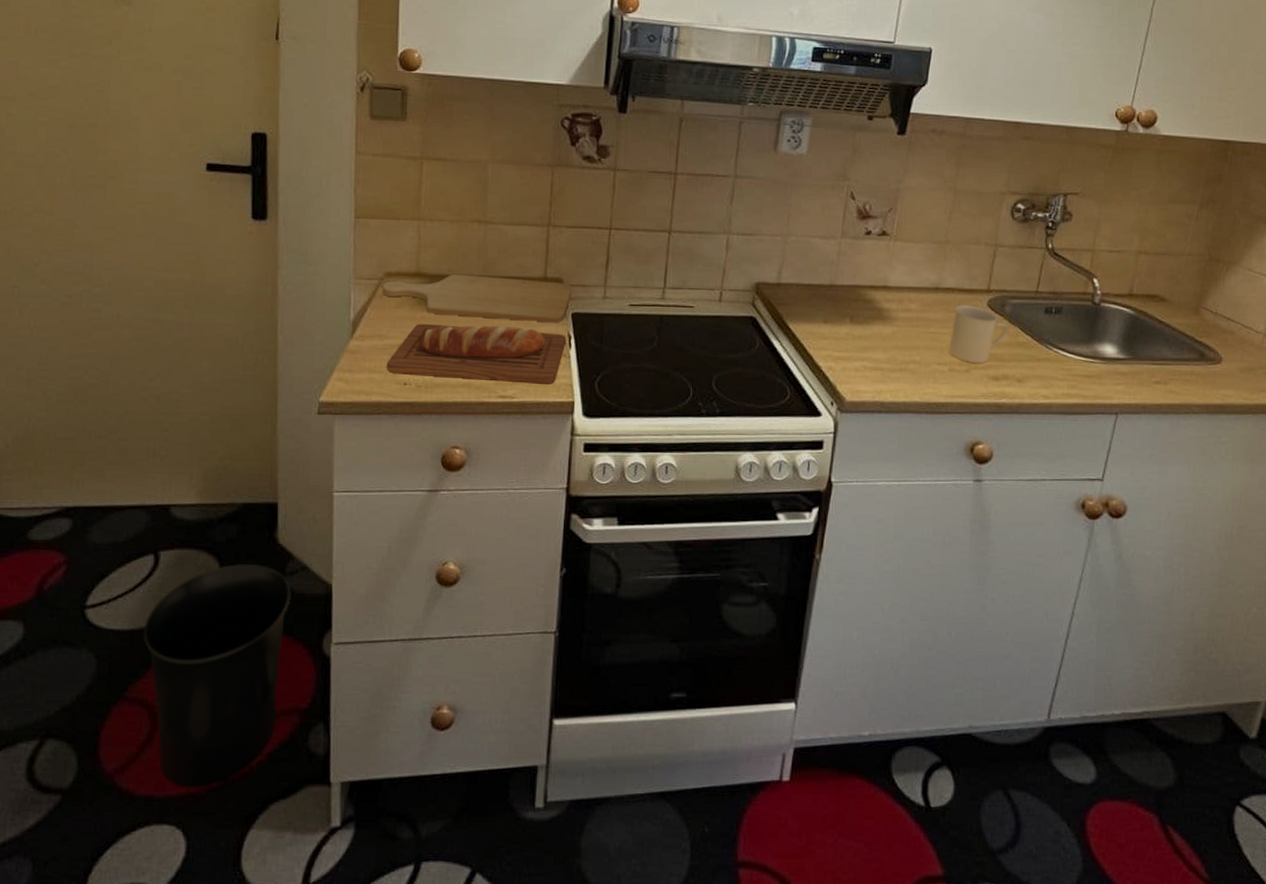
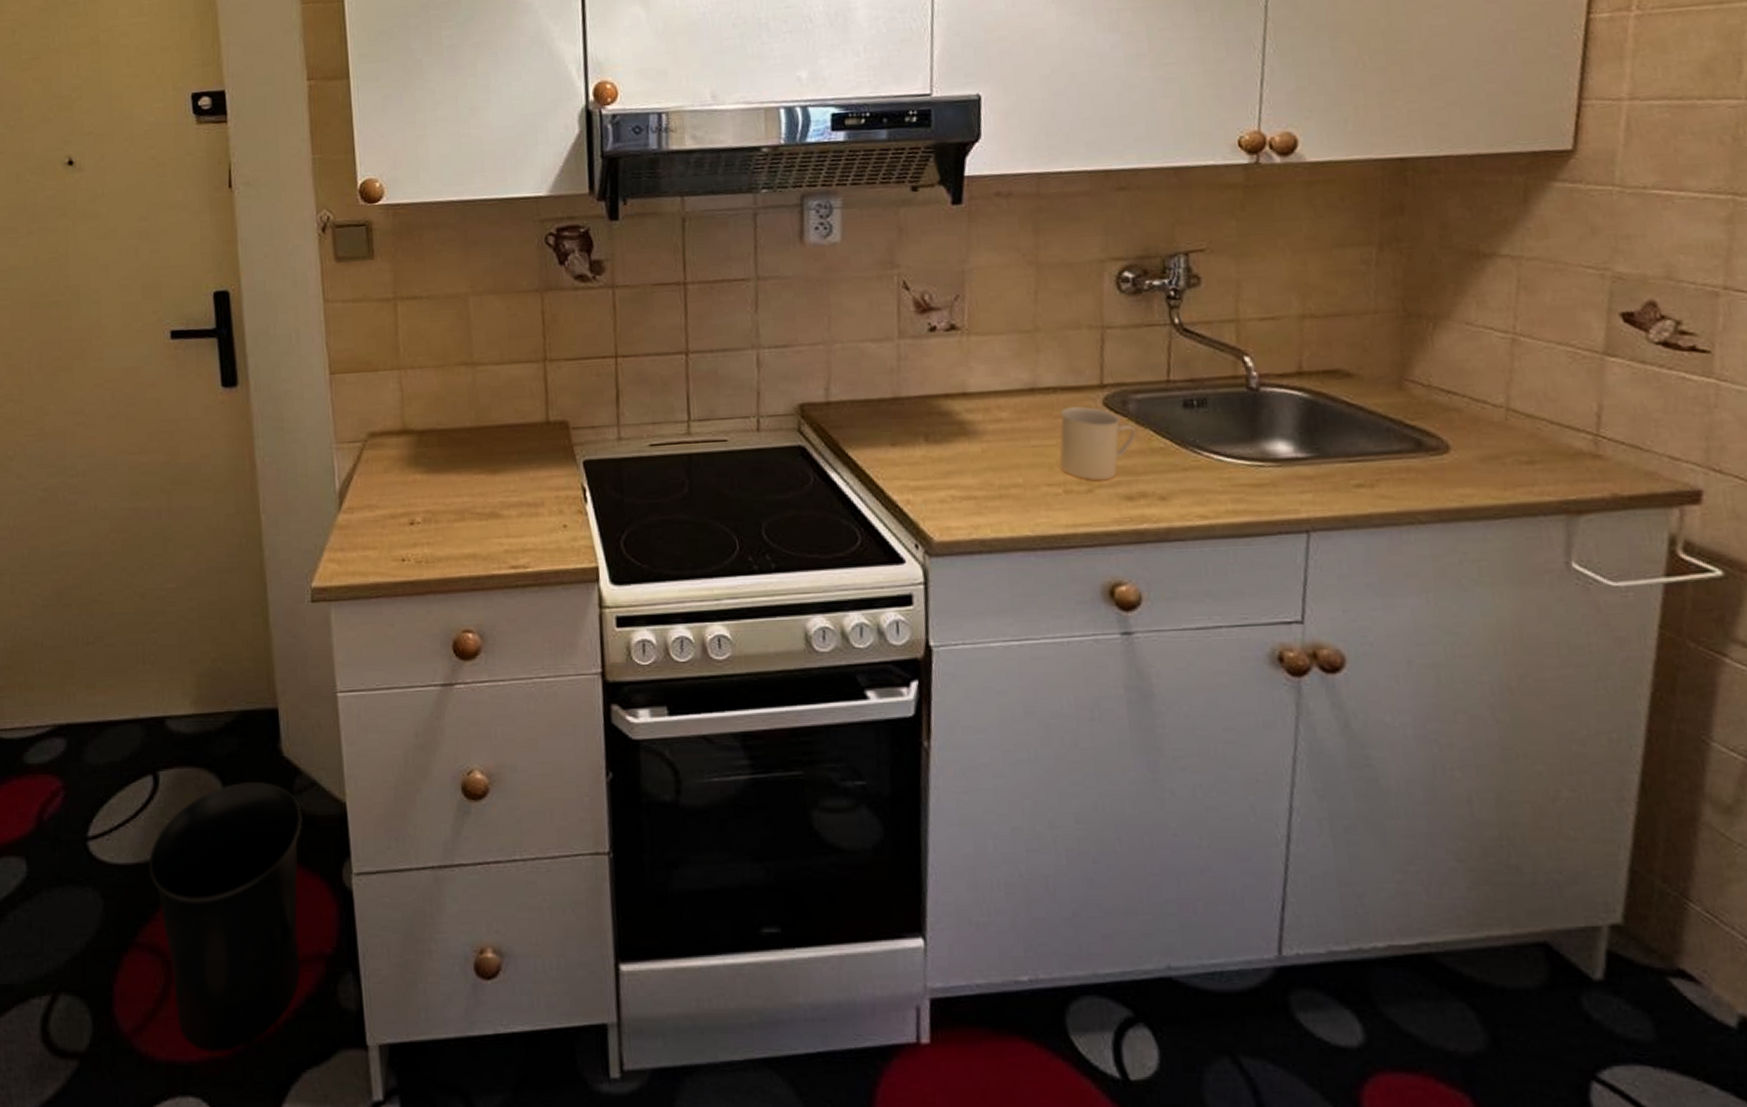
chopping board: present [382,274,573,322] -> none [366,425,581,476]
bread loaf: present [386,323,567,384] -> none [380,483,582,549]

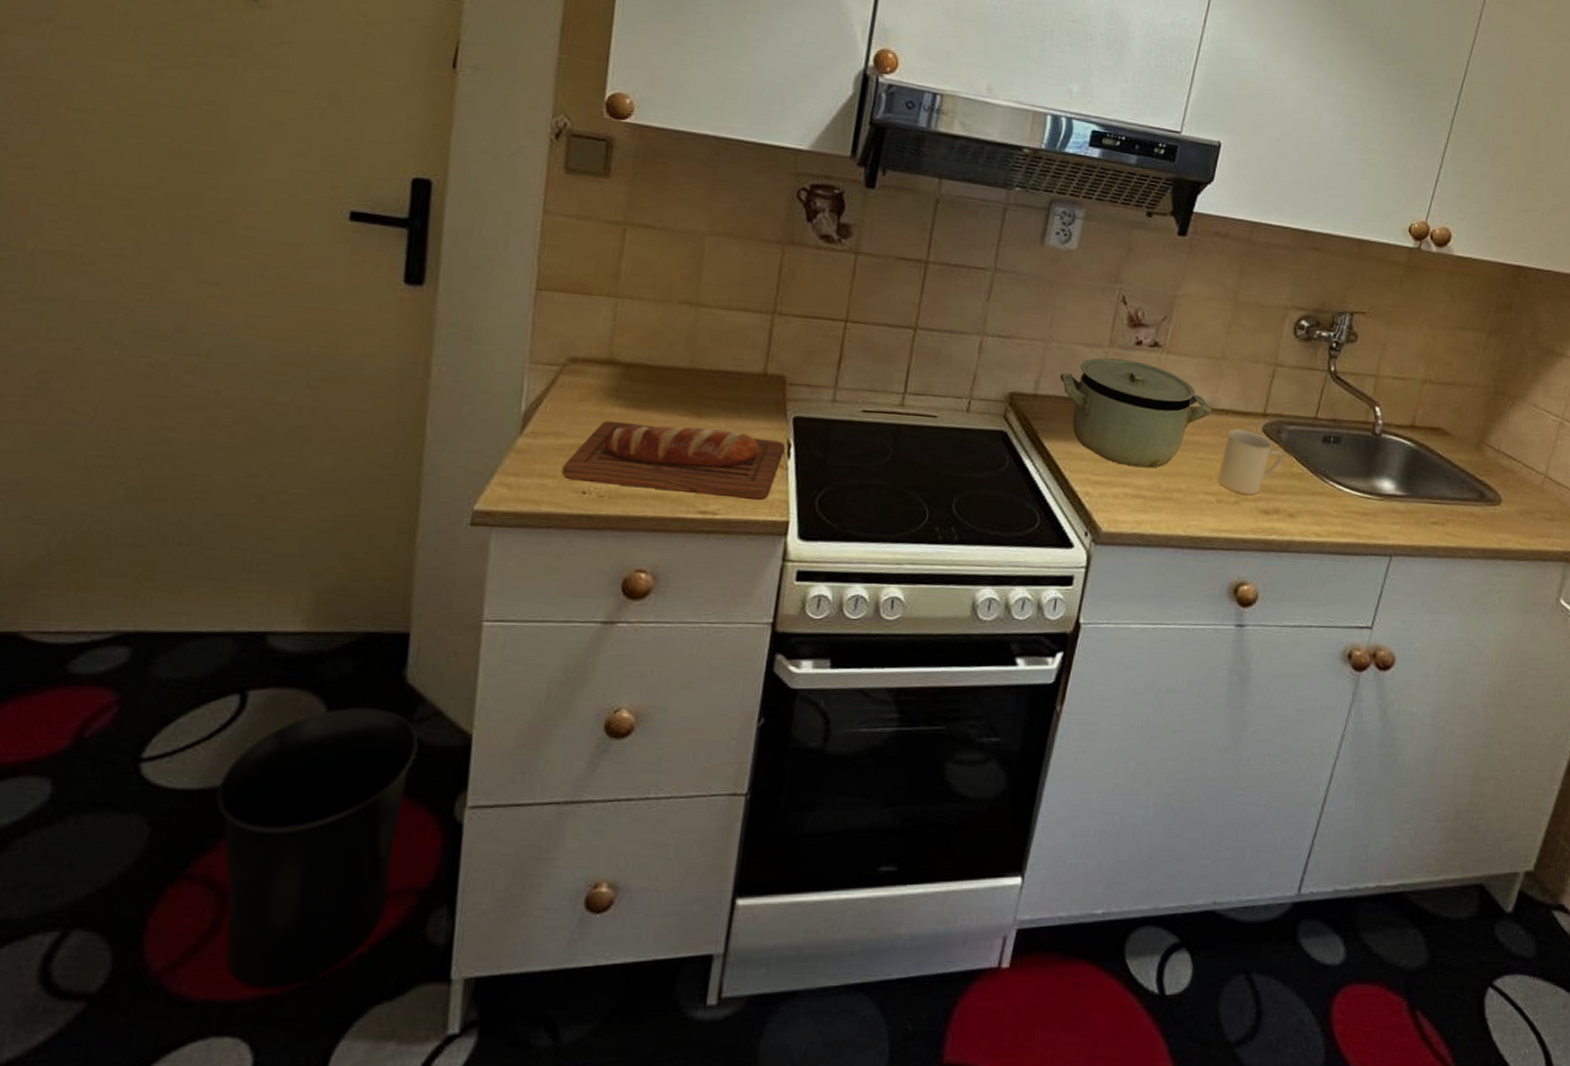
bread loaf: none [380,483,582,549] -> present [562,420,786,500]
saucepan: none [850,349,1036,466] -> present [1059,357,1212,468]

